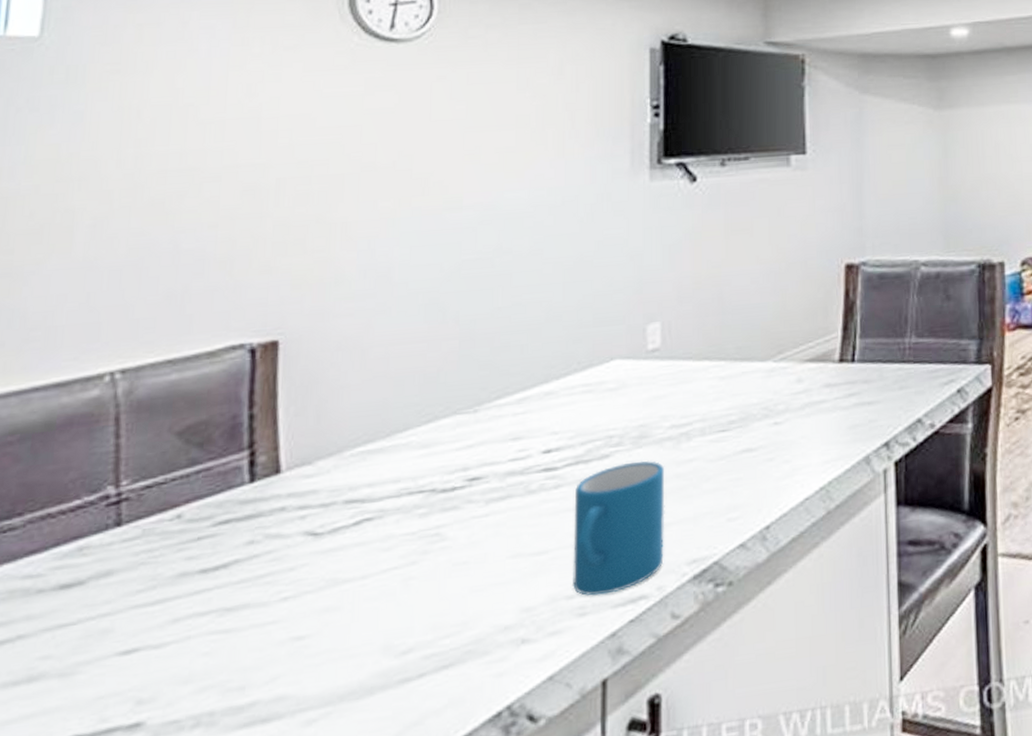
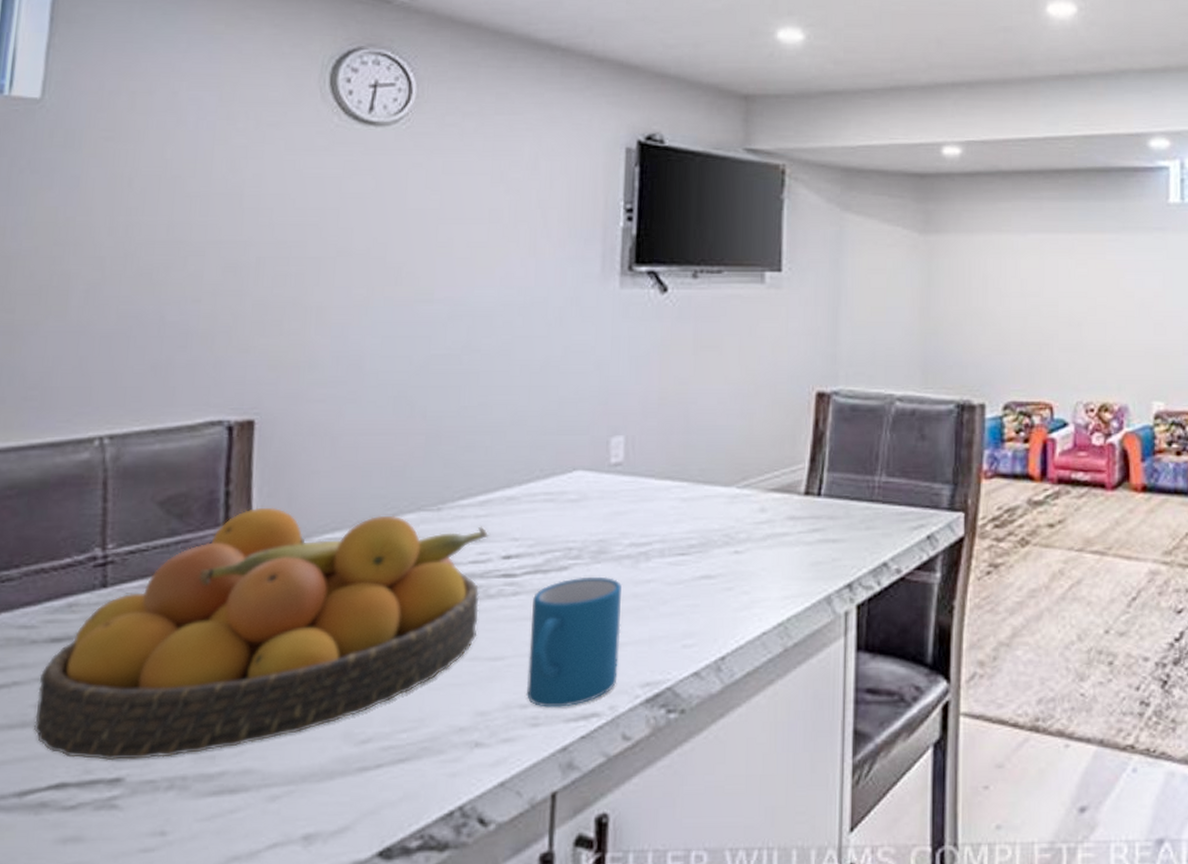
fruit bowl: none [41,421,528,708] -> present [33,507,489,761]

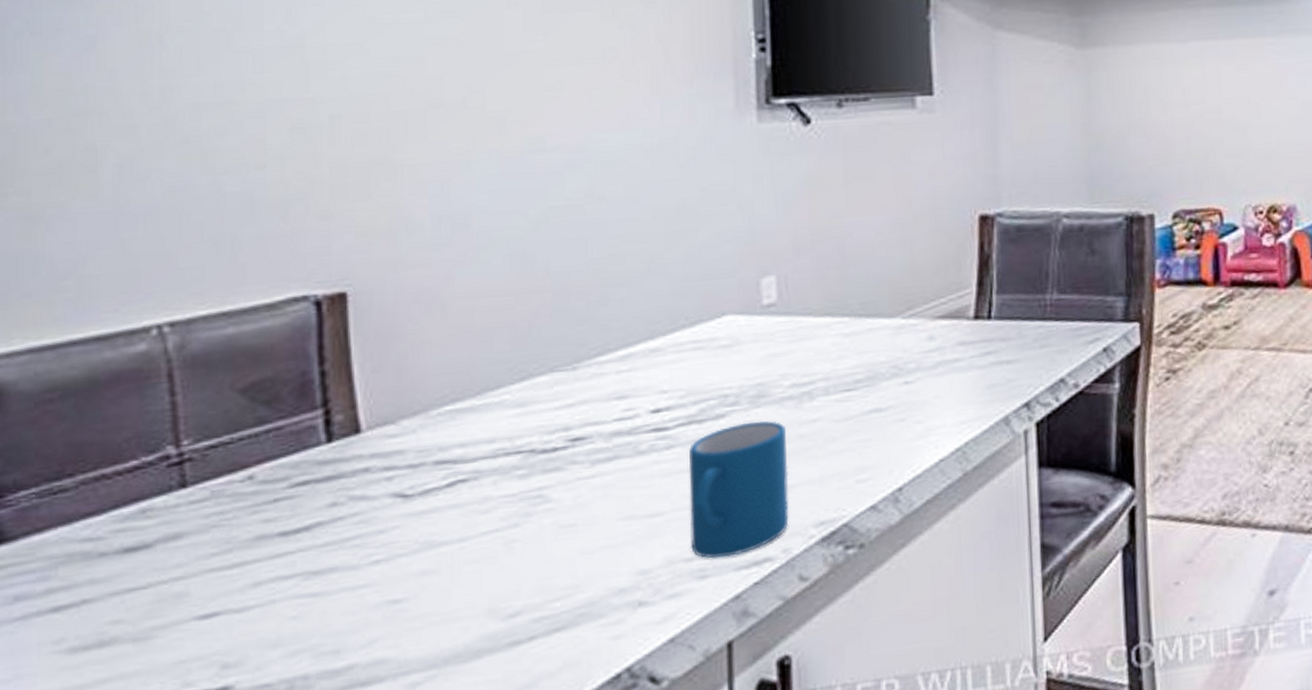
fruit bowl: present [33,507,489,761] -> none [114,379,634,672]

